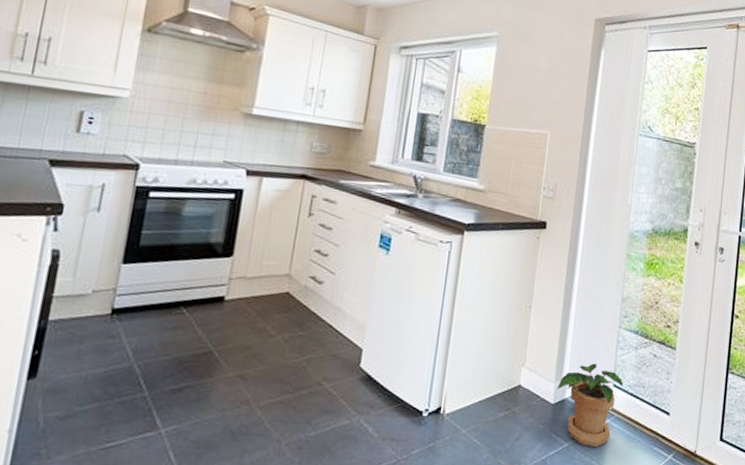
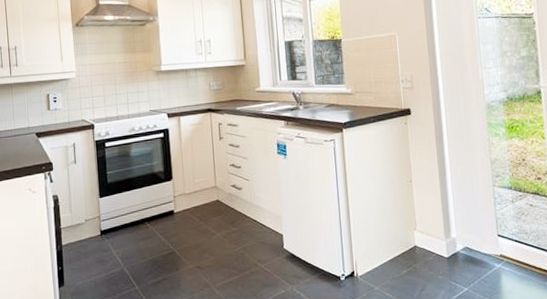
potted plant: present [557,363,624,448] -> none [448,219,507,289]

